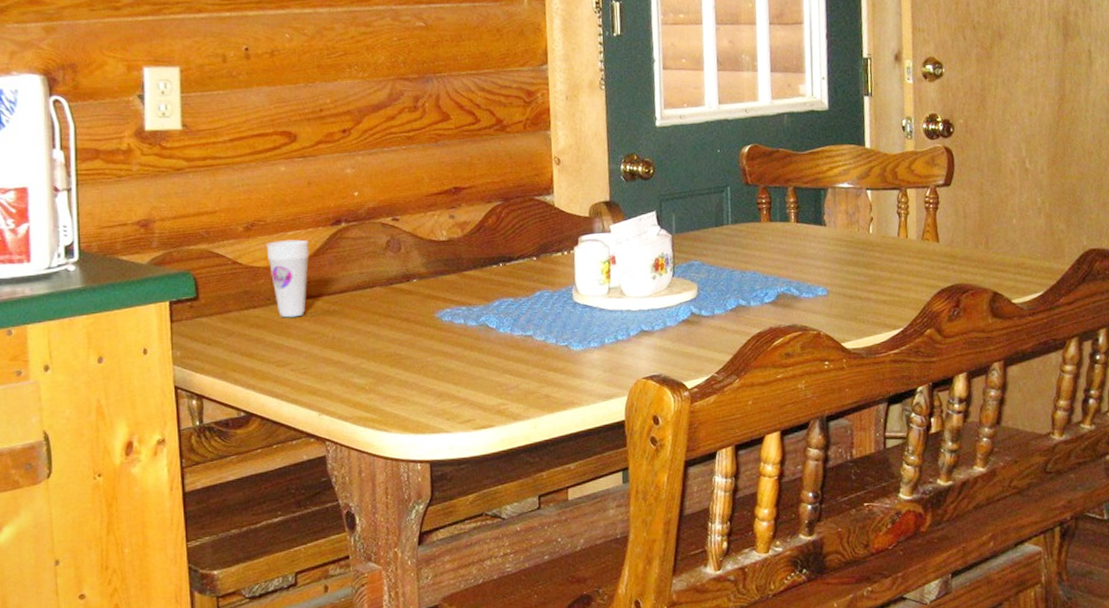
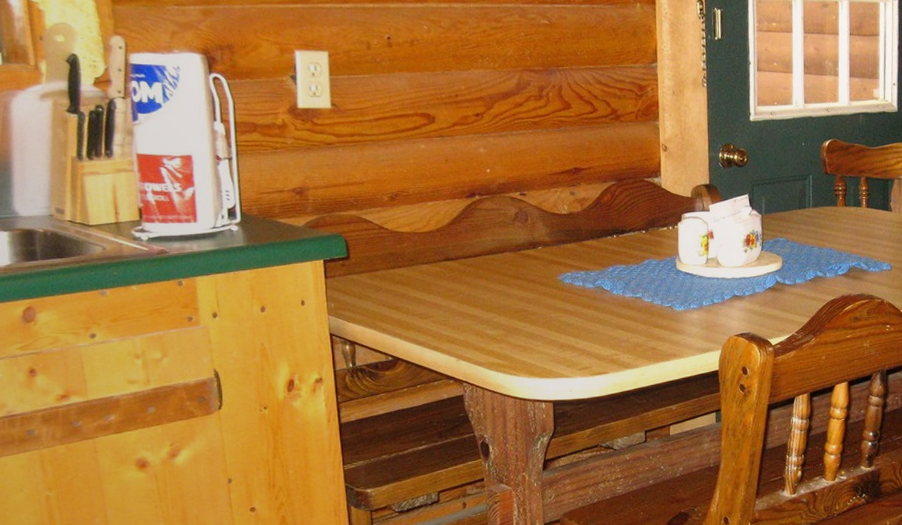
cup: present [266,239,310,318] -> none [408,209,448,277]

